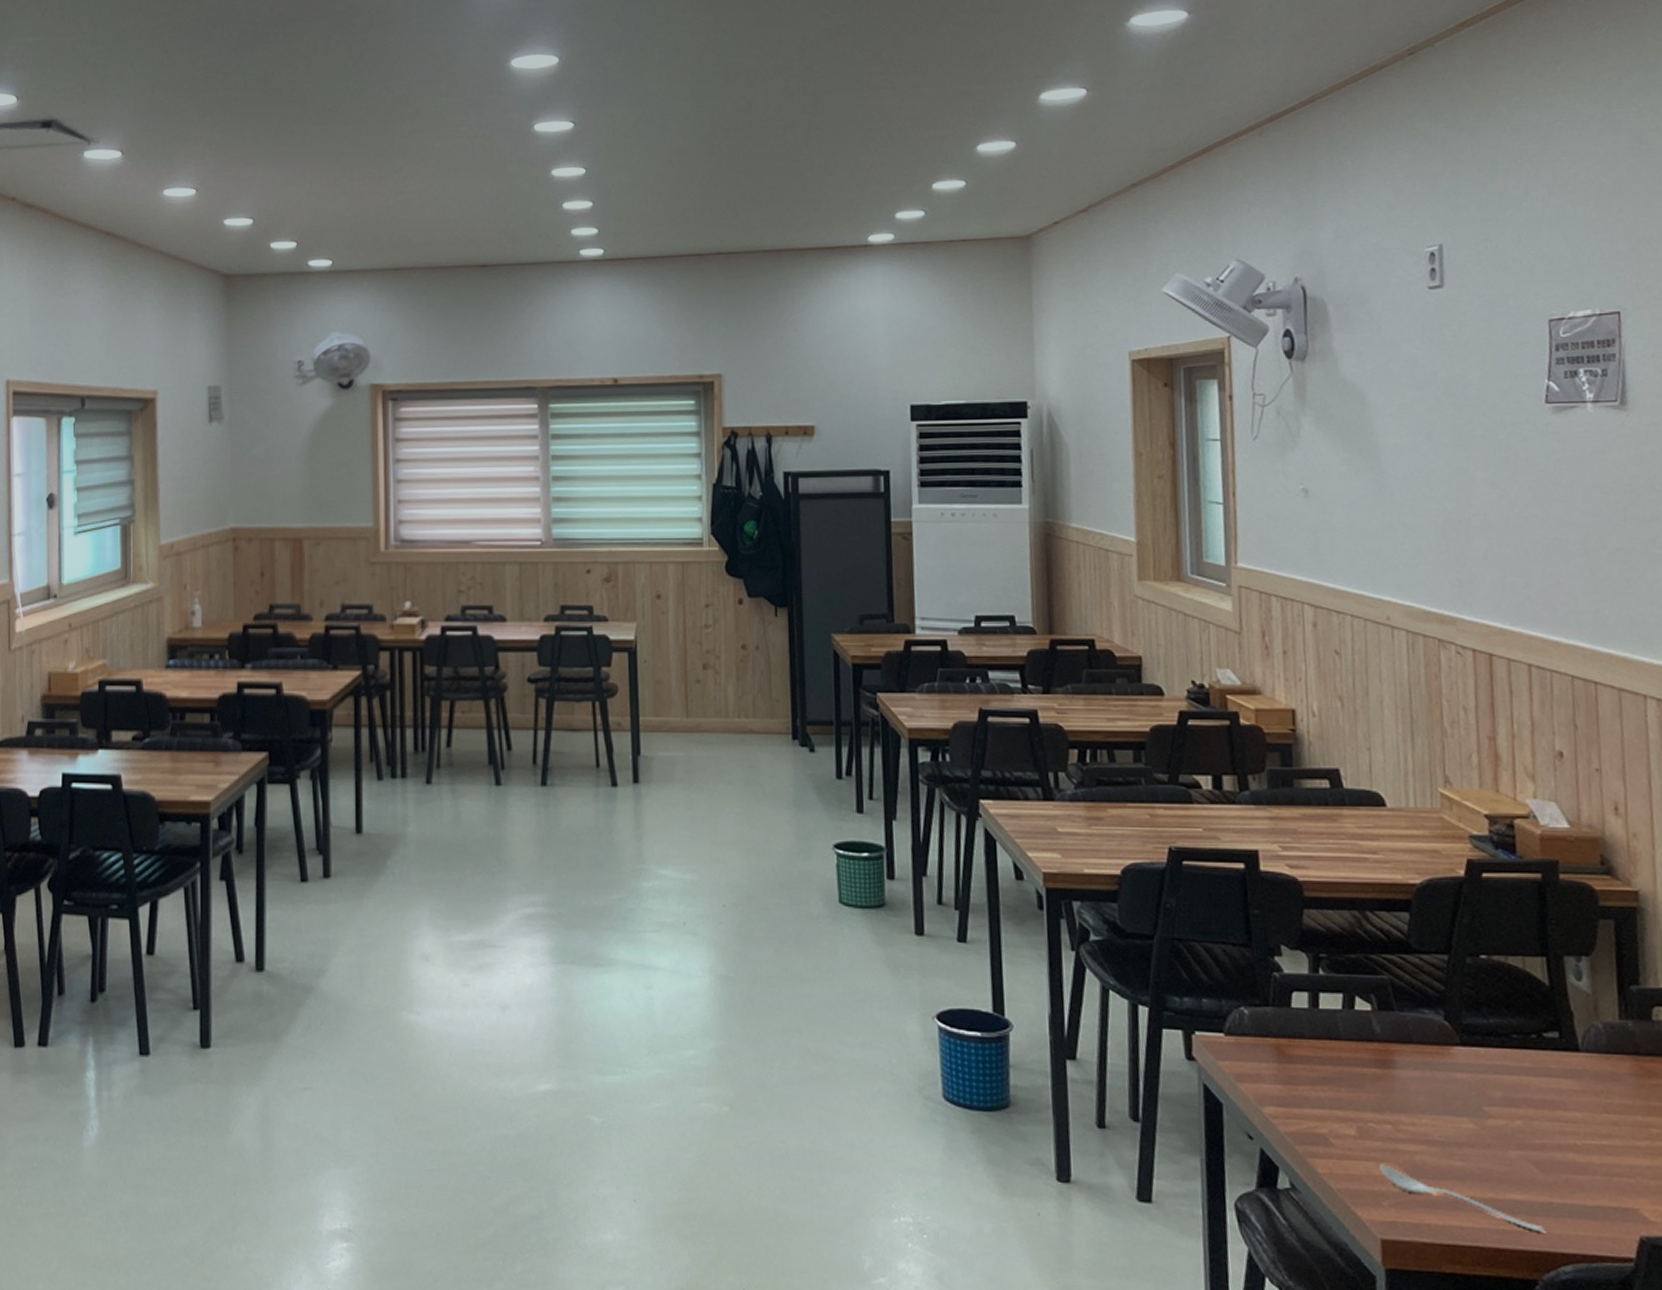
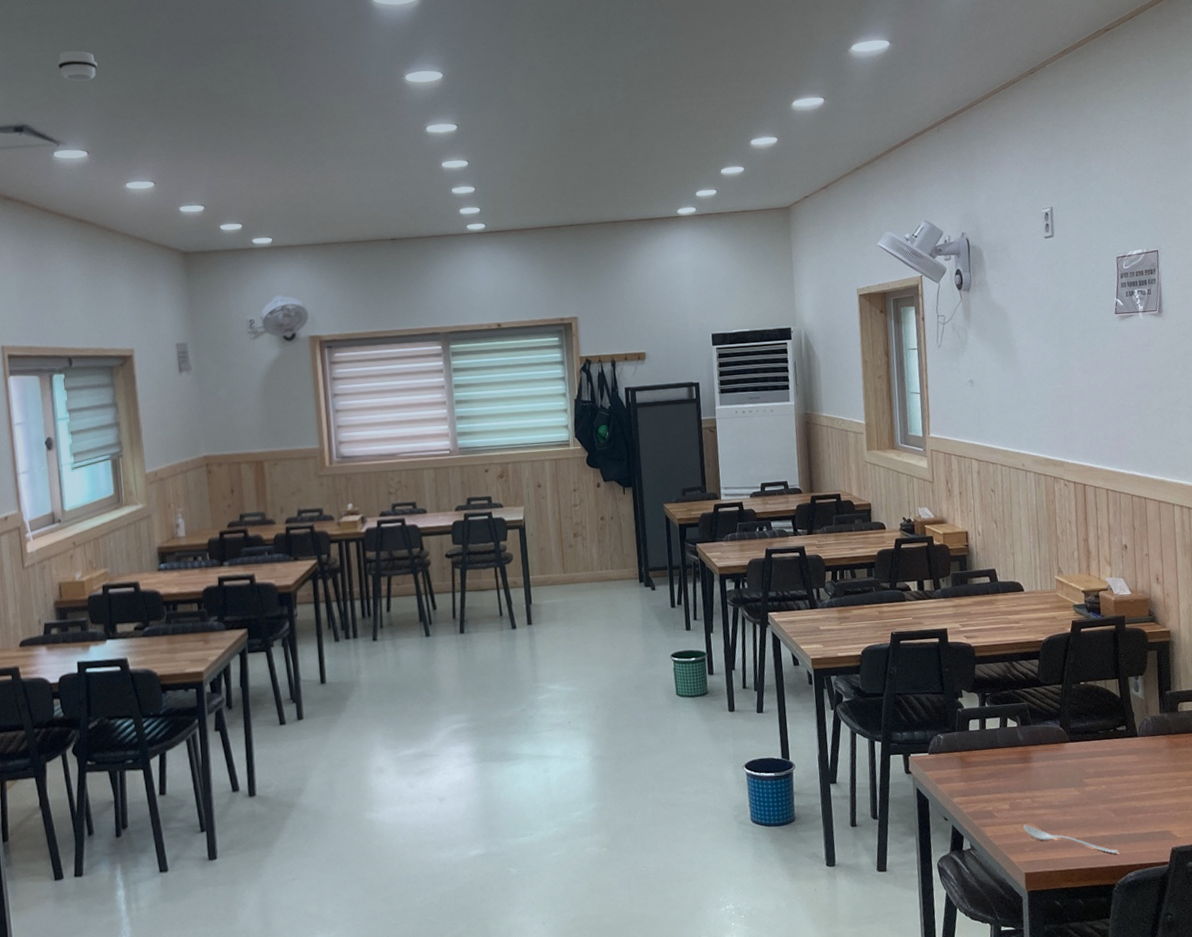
smoke detector: none [96,32,141,69] -> present [57,50,98,82]

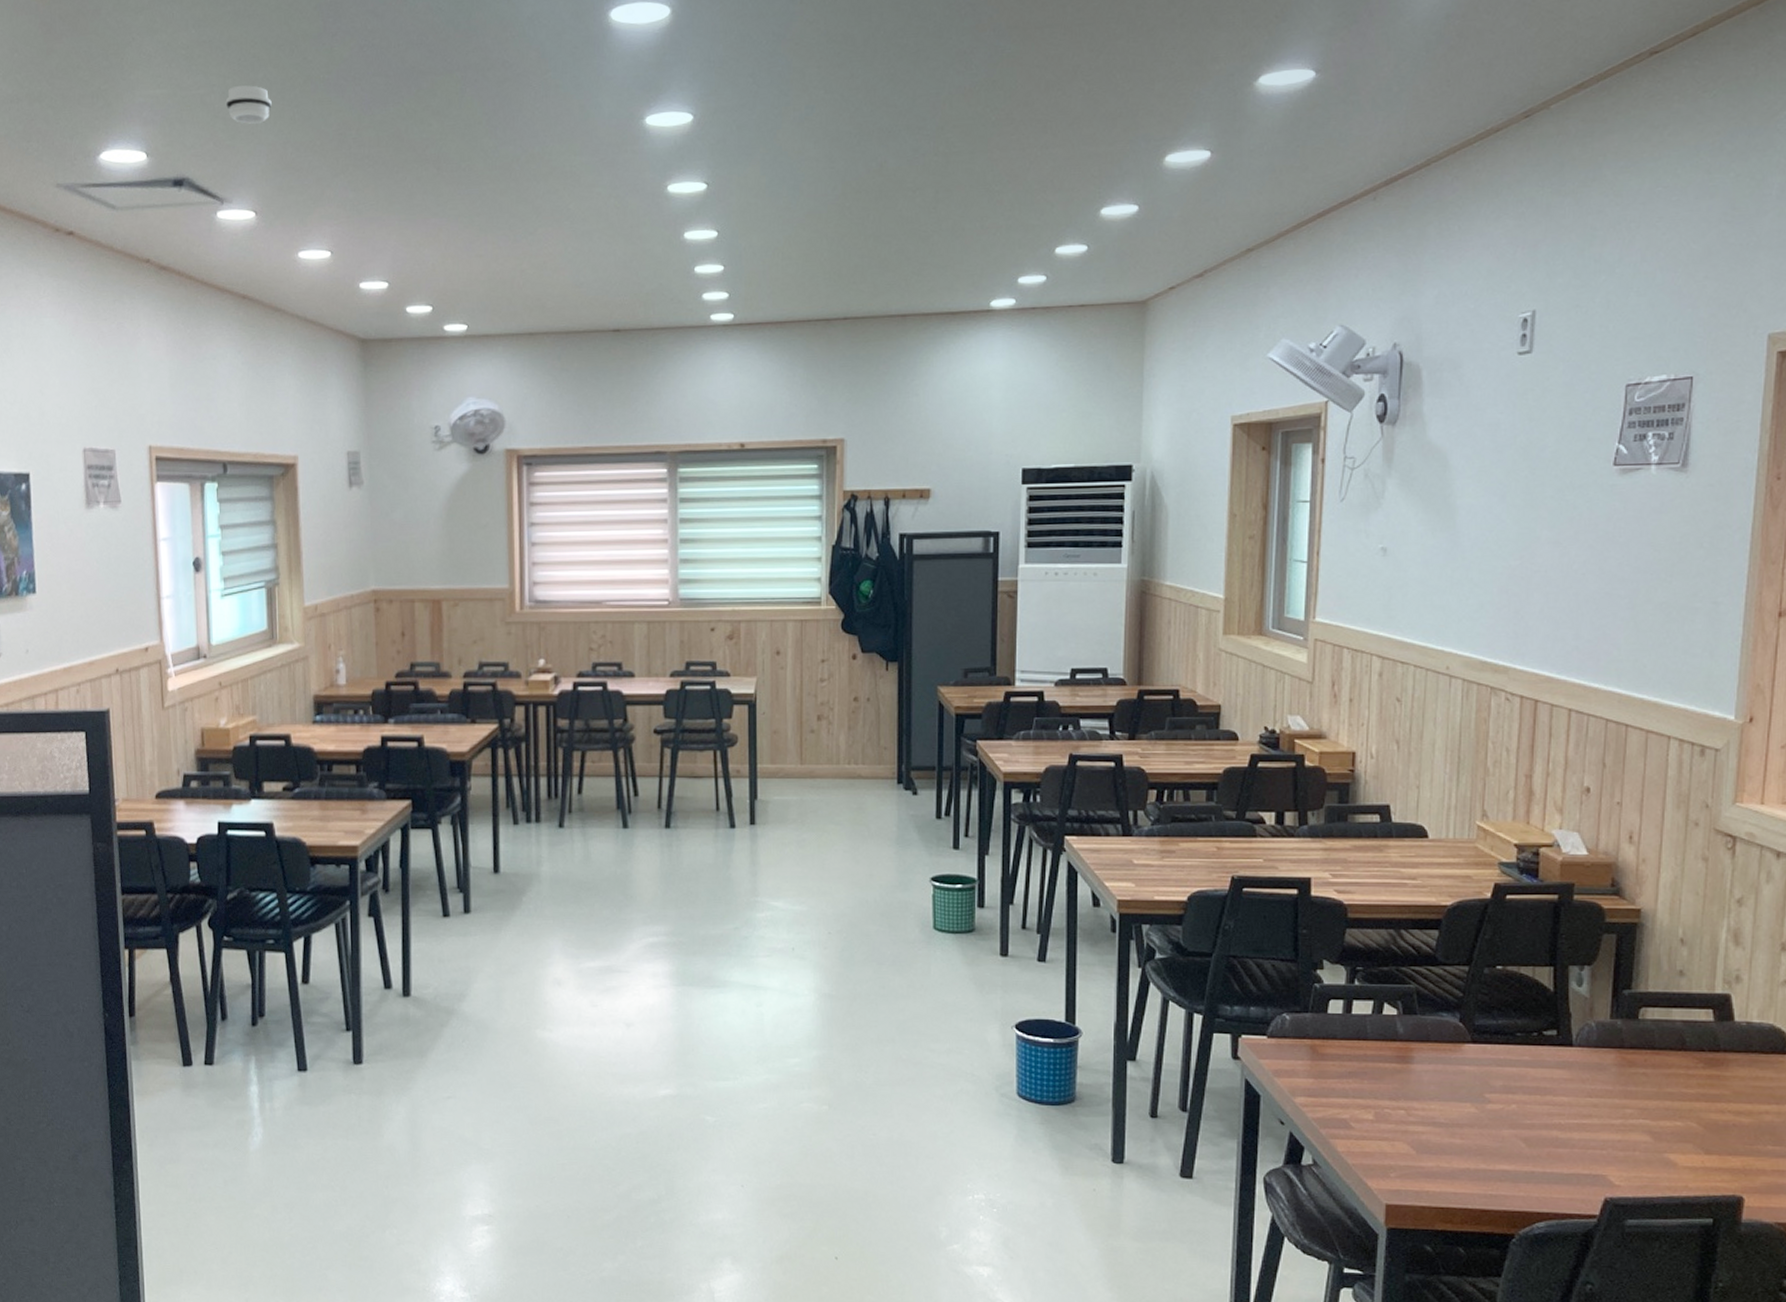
spoon: present [1023,825,1120,854] -> none [1391,1143,1527,1195]

